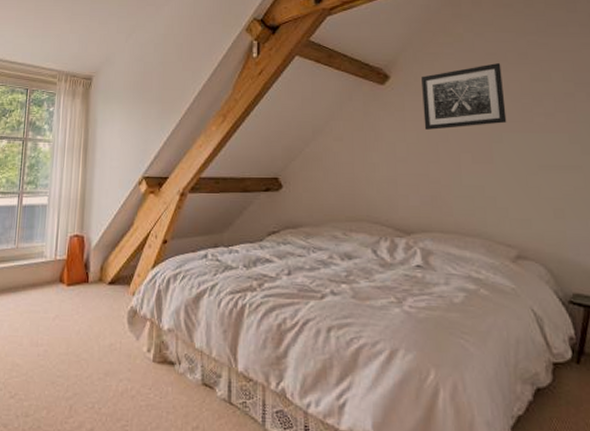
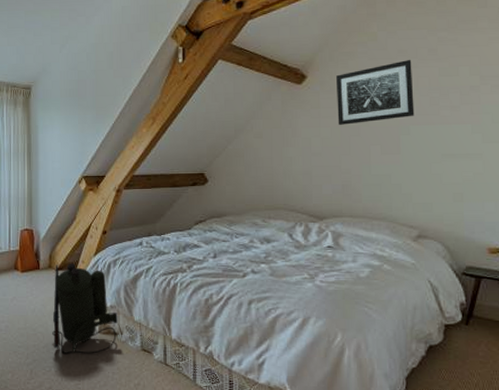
backpack: none [98,276,176,388] -> present [52,263,118,355]

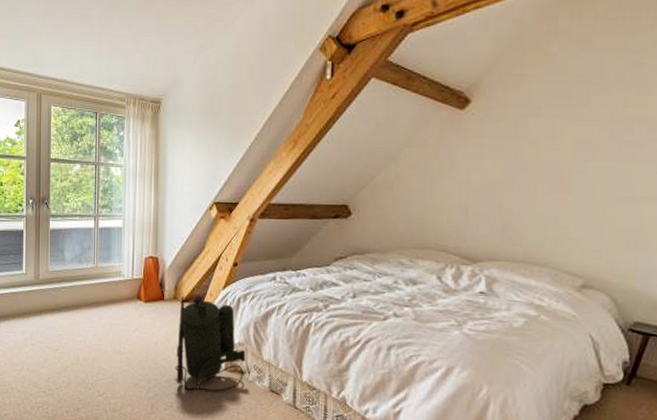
wall art: present [336,60,415,125] -> none [502,86,594,158]

